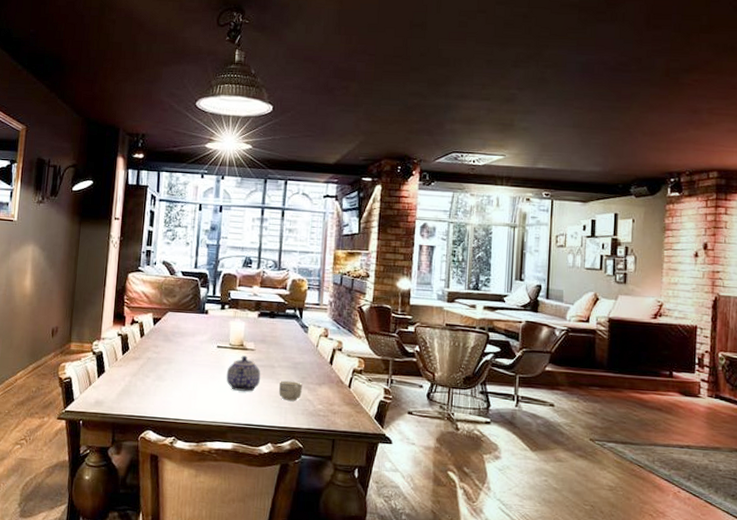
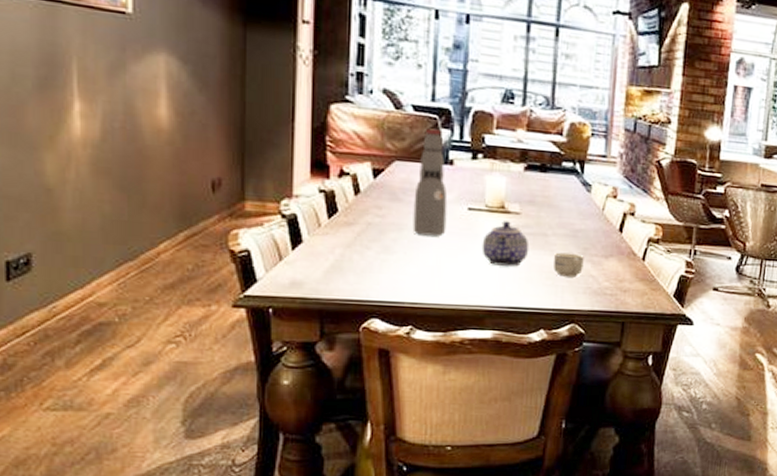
bottle: none [178,288,203,368] -> present [412,128,448,236]

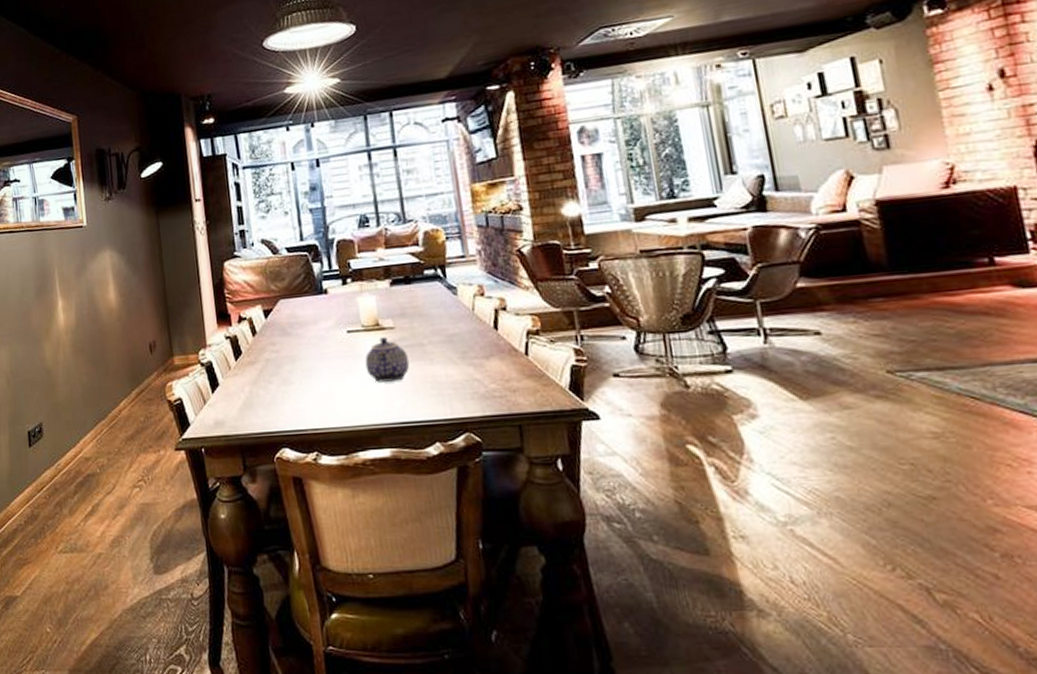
bottle: present [412,128,448,236] -> none [299,264,332,364]
cup: present [553,252,584,277] -> none [434,359,466,385]

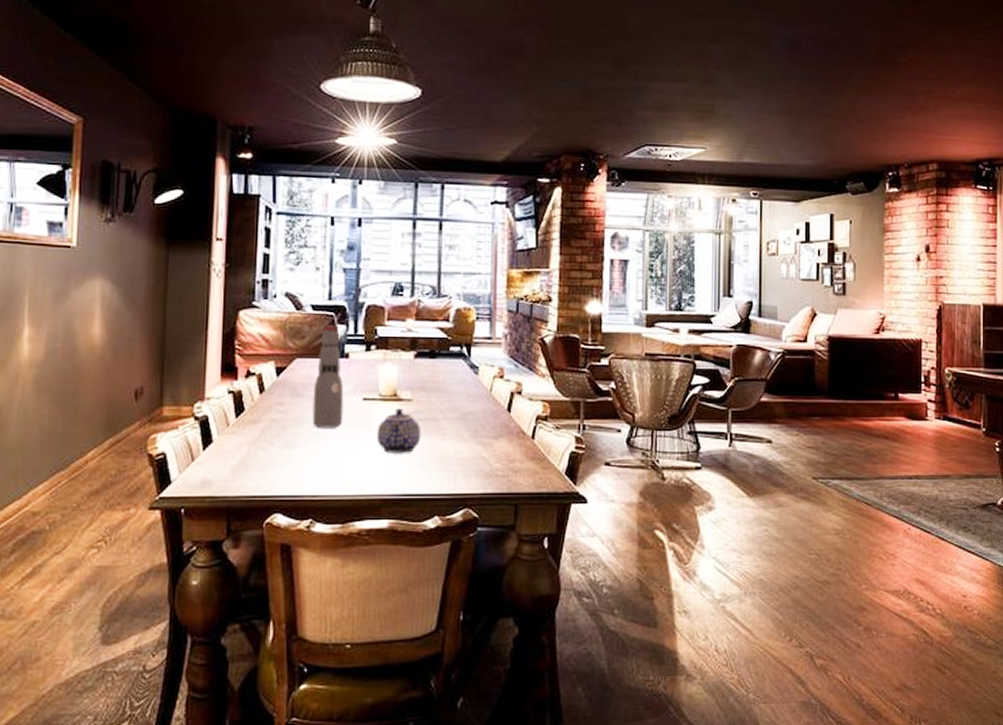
bottle: none [299,264,332,364] -> present [312,325,344,428]

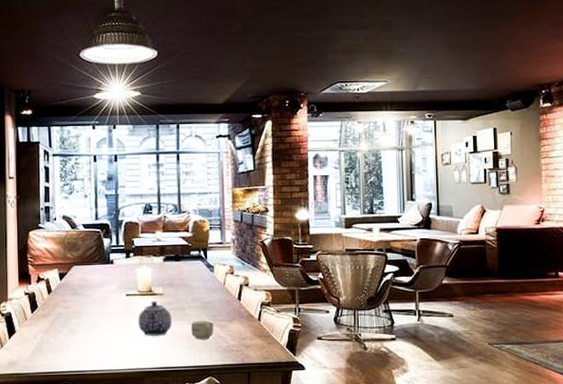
bottle: present [312,325,344,428] -> none [88,239,112,319]
cup: none [445,436,475,460] -> present [191,320,214,340]

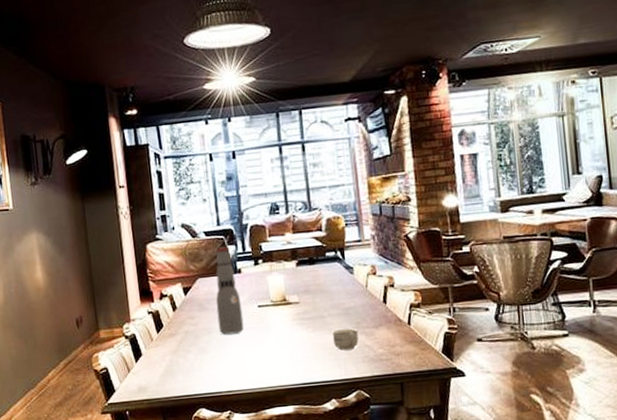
bottle: none [88,239,112,319] -> present [216,247,244,335]
teapot: present [138,301,172,336] -> none [273,311,312,350]

